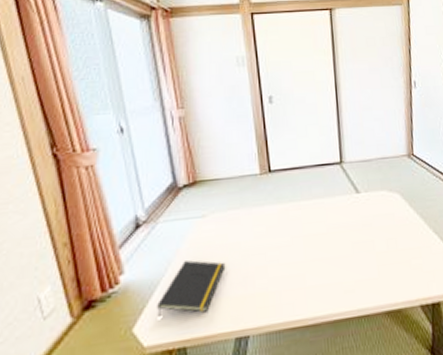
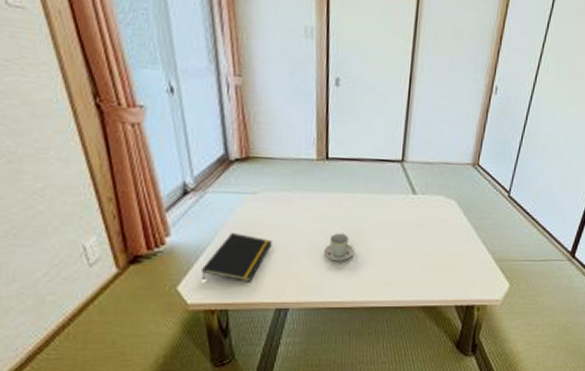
teacup: none [277,244,308,275] -> present [323,233,354,262]

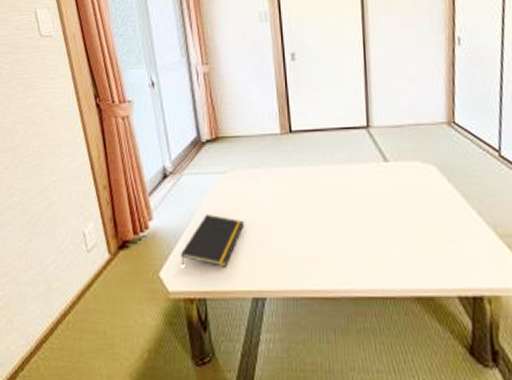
teacup: present [323,233,354,262] -> none [296,210,328,242]

